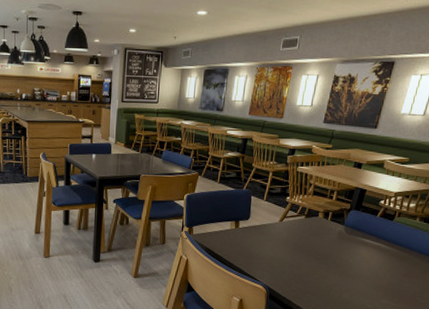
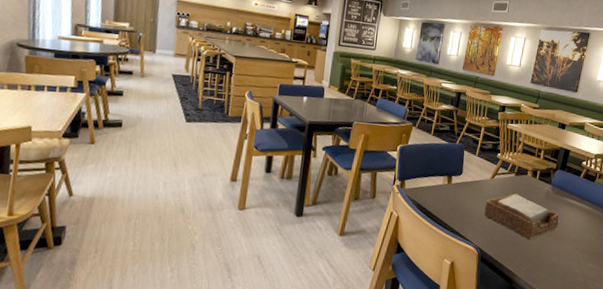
napkin holder: none [272,235,352,278] -> present [484,193,559,239]

